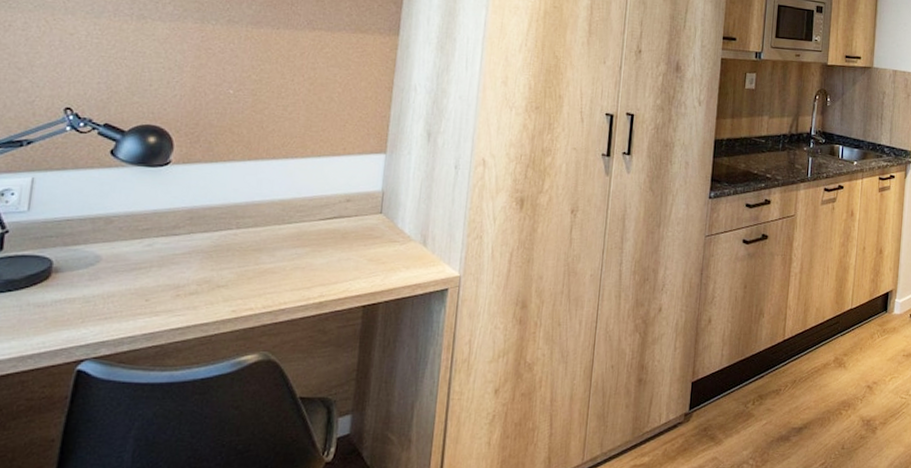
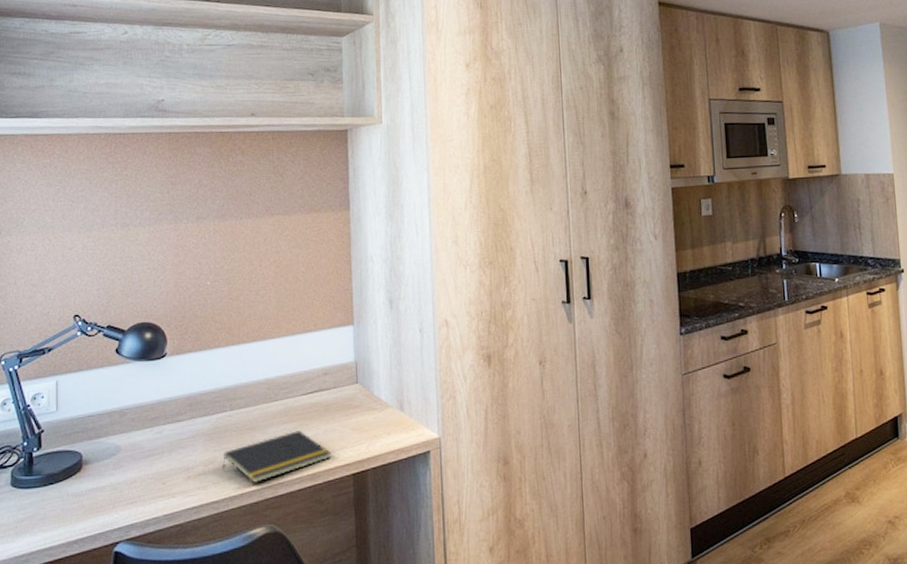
notepad: none [218,256,343,307] -> present [222,430,332,483]

